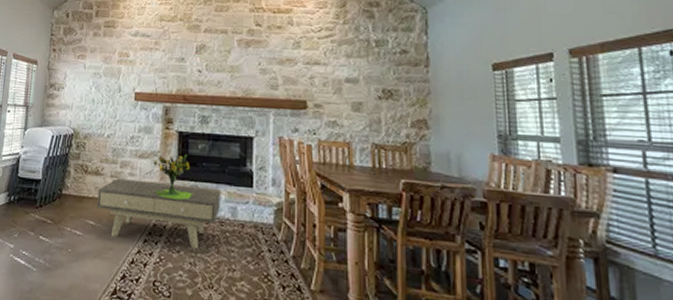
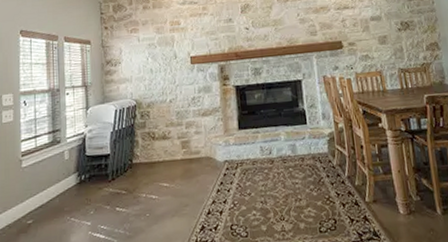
coffee table: present [97,178,220,248] -> none [168,131,281,193]
bouquet: present [147,153,193,200] -> none [214,104,256,149]

